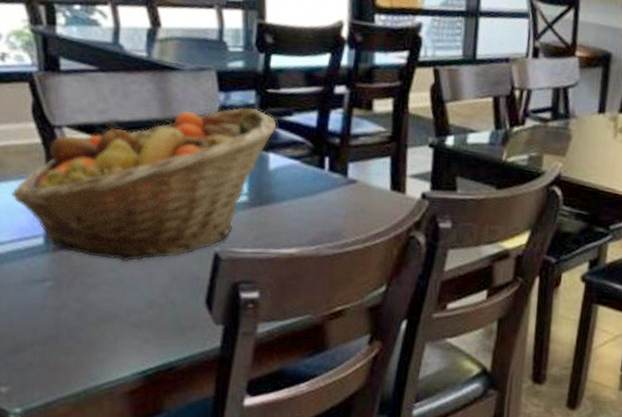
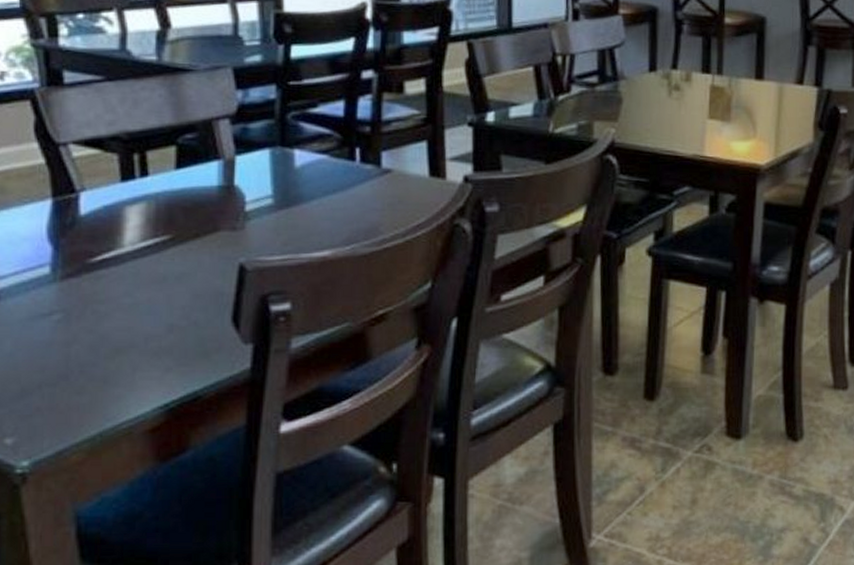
fruit basket: present [10,107,277,263] -> none [12,102,301,284]

